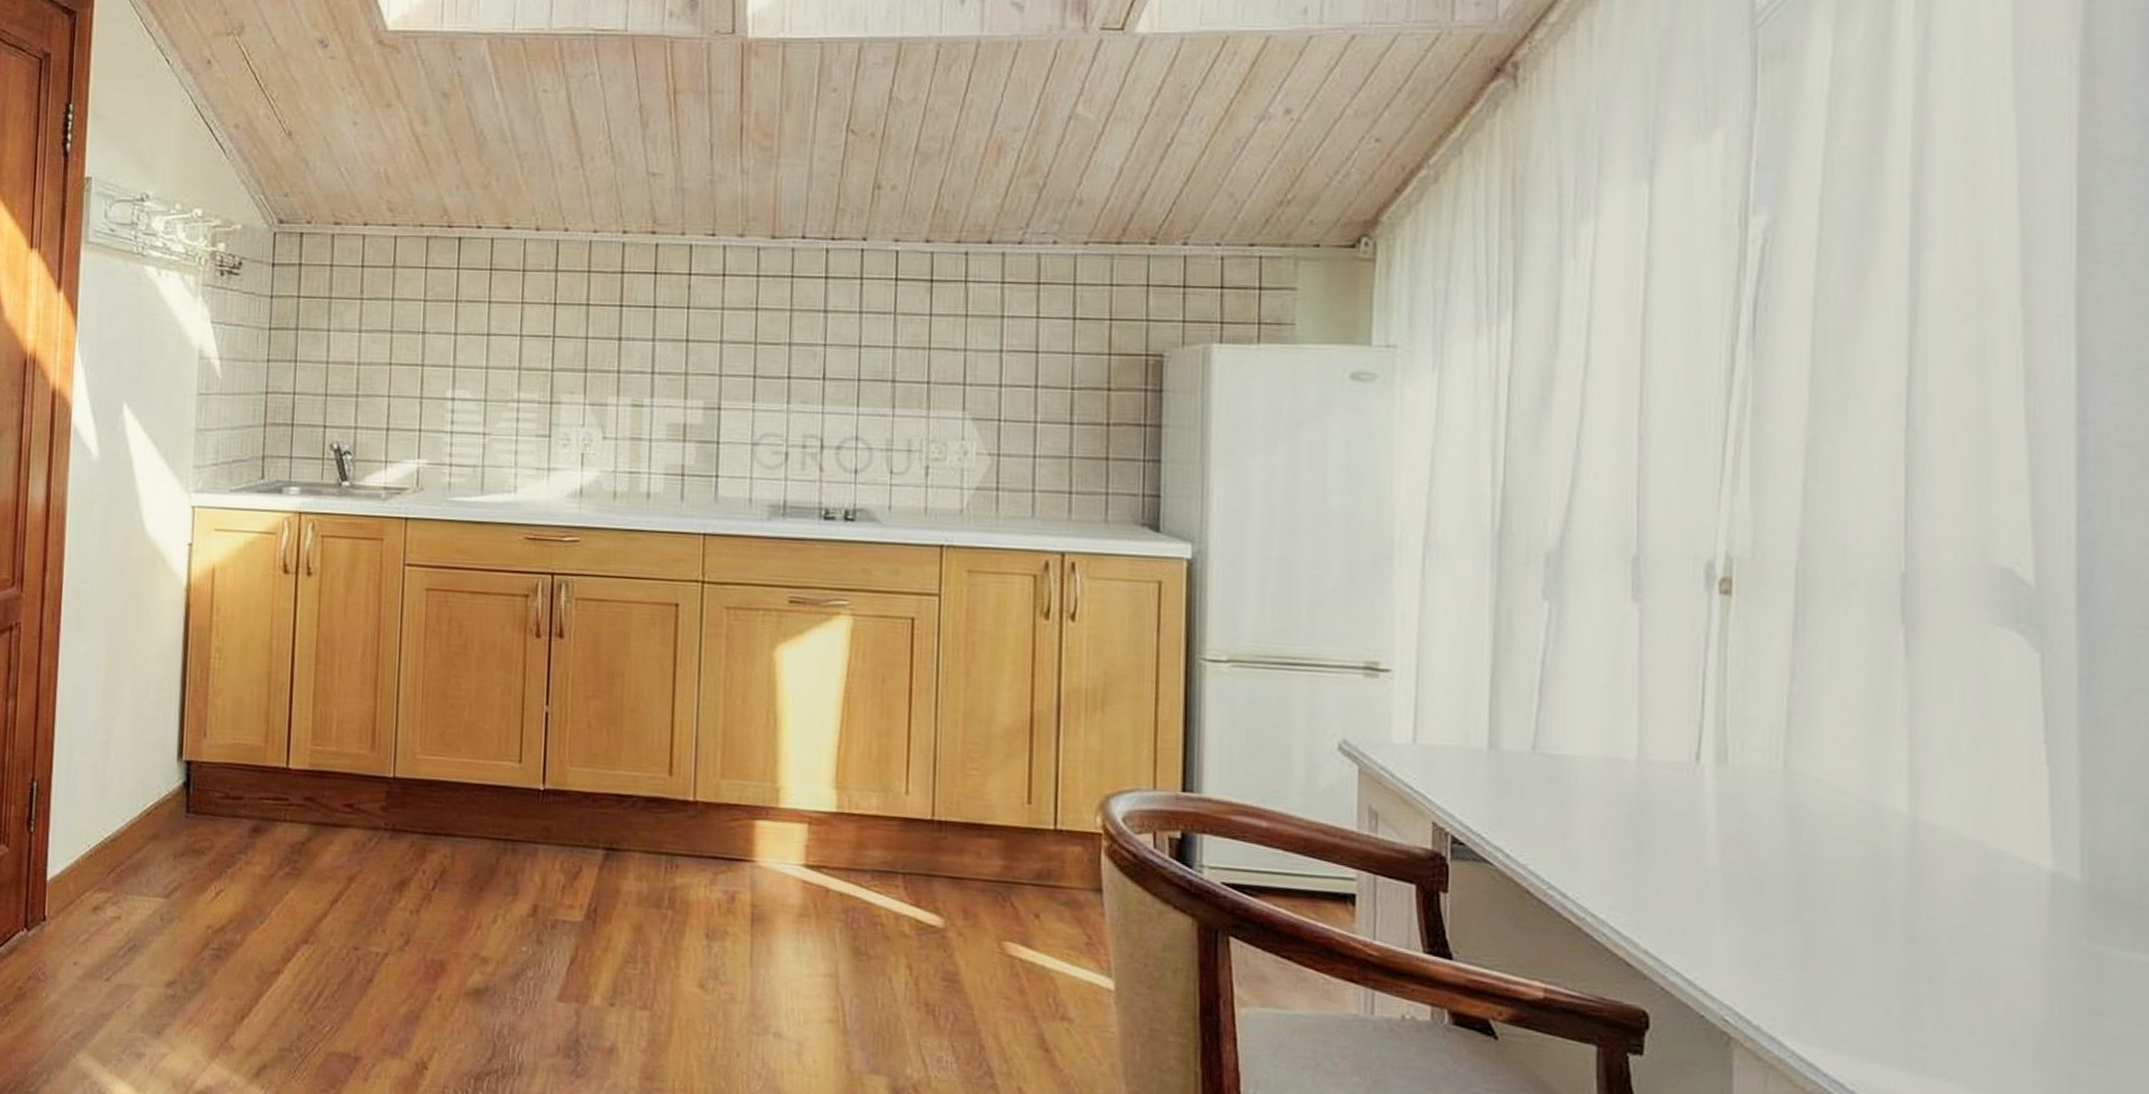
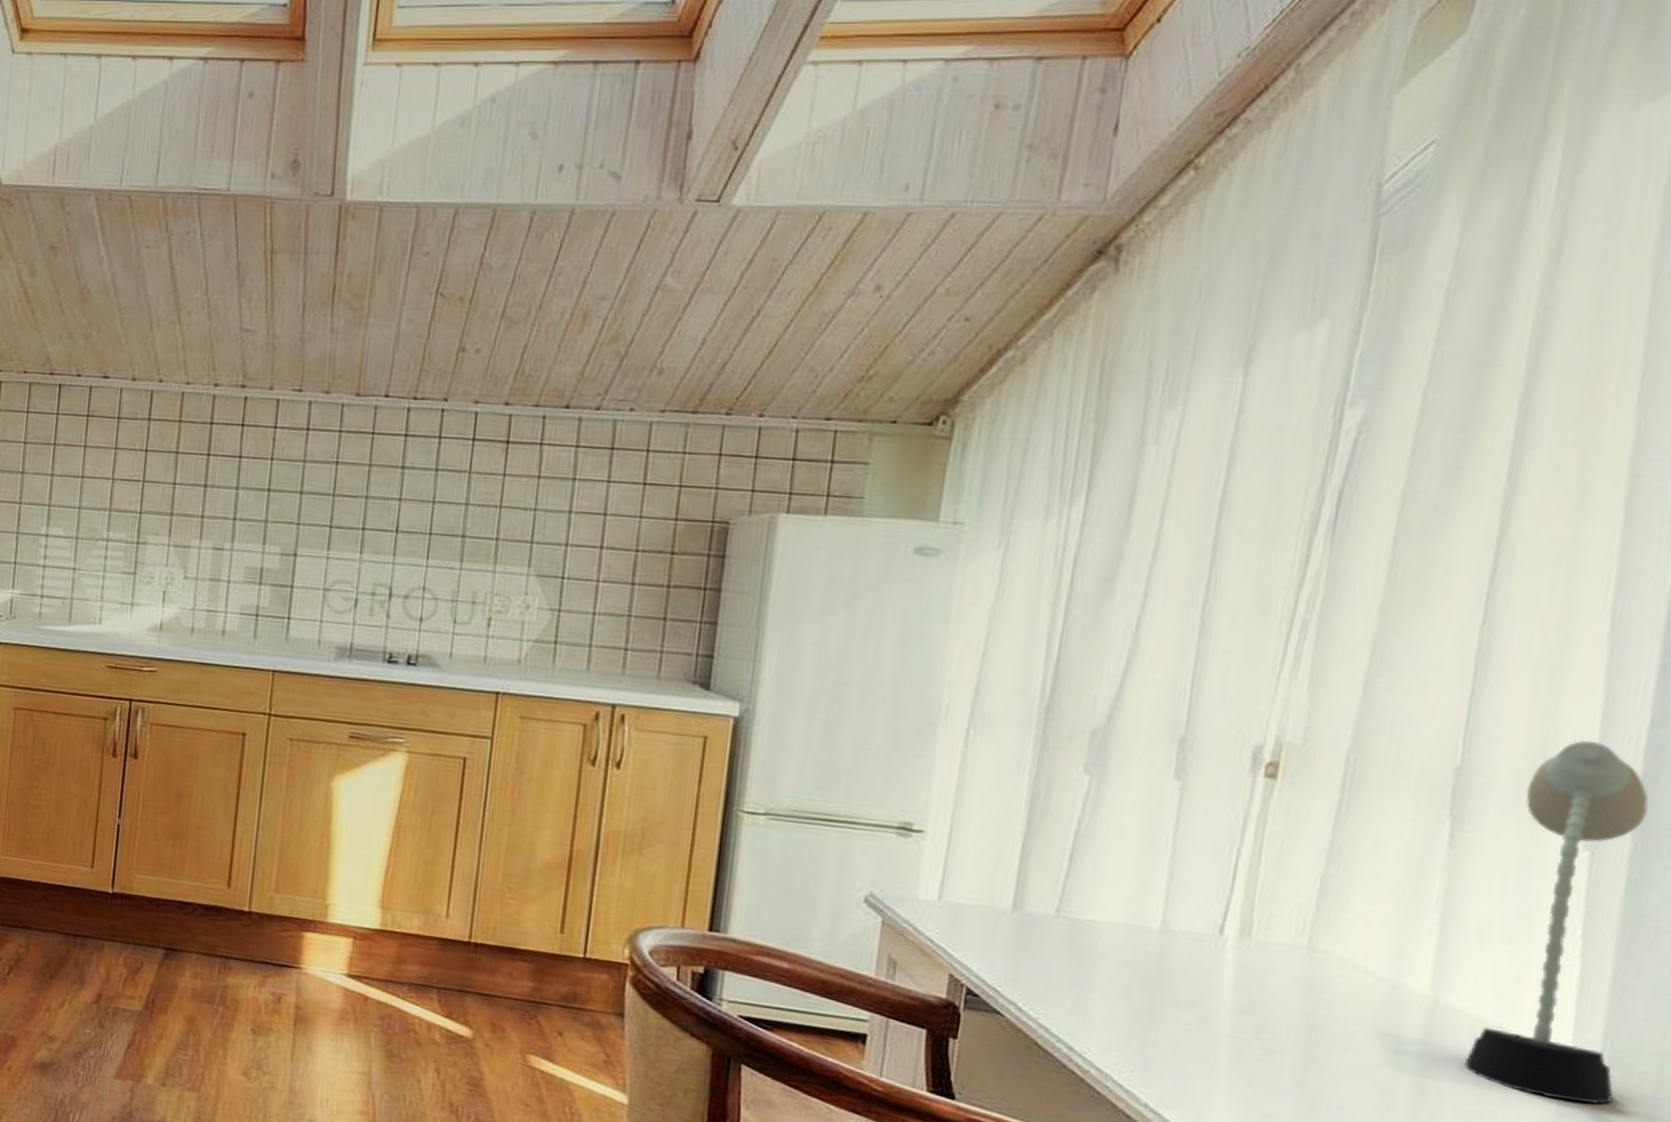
desk lamp: none [1951,539,2099,918] -> present [1463,740,1649,1105]

